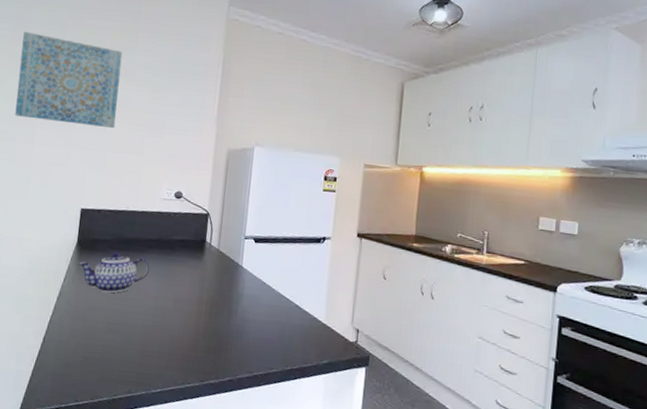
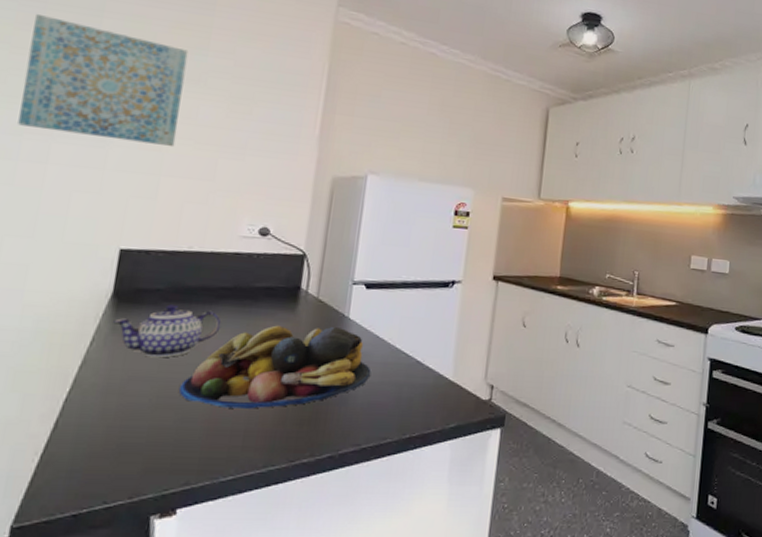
fruit bowl: none [122,270,260,337] -> present [178,325,371,409]

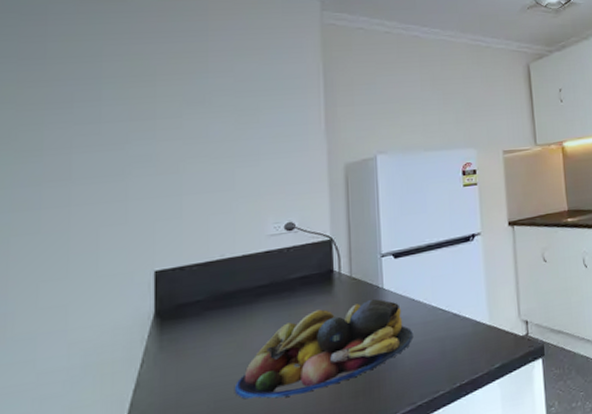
wall art: present [18,13,189,147] -> none [34,70,191,176]
teapot: present [113,304,222,358] -> none [160,309,264,367]

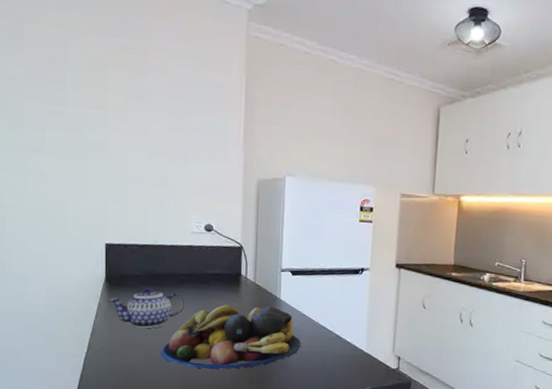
teapot: none [160,309,264,367] -> present [109,287,185,329]

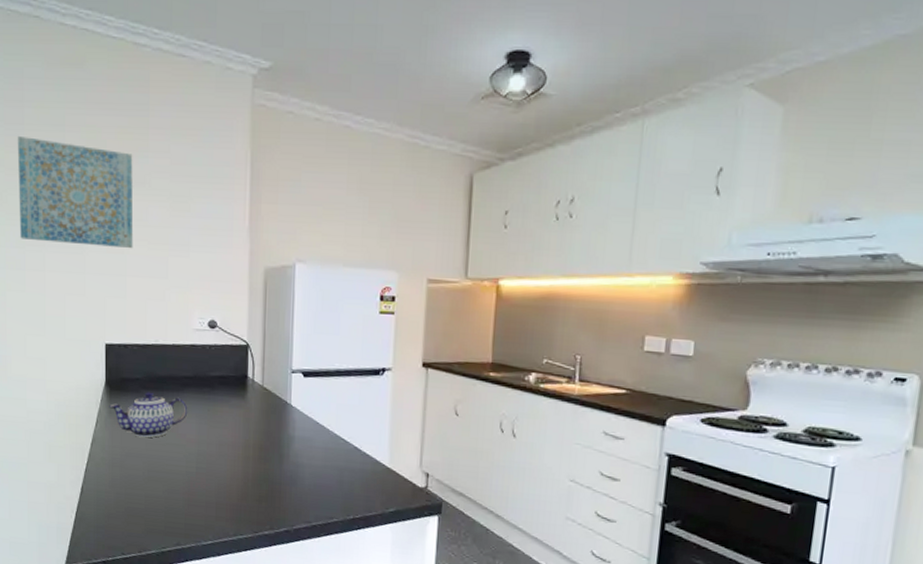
wall art: none [18,48,134,159] -> present [18,135,134,249]
fruit bowl: present [161,304,301,370] -> none [163,411,315,485]

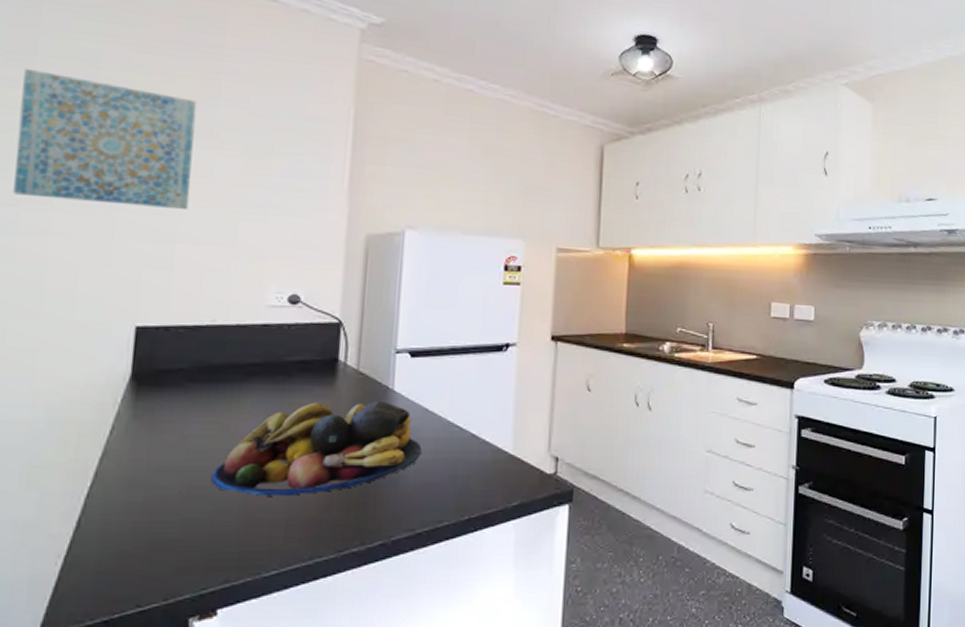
teapot: present [109,392,188,438] -> none [134,385,253,445]
fruit bowl: none [163,411,315,485] -> present [210,402,422,496]

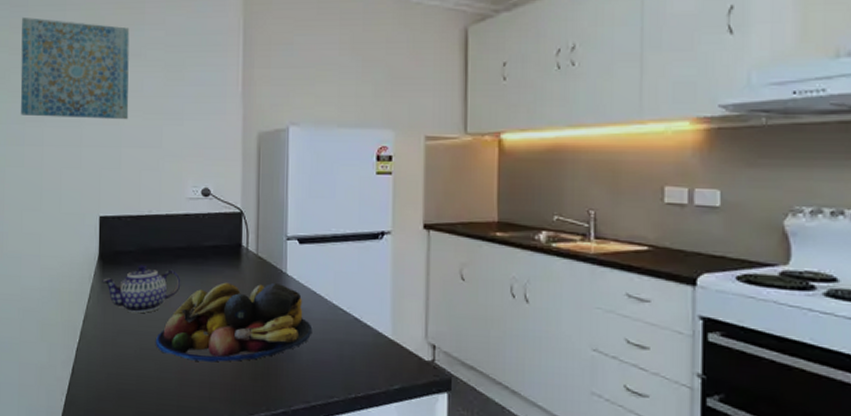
teapot: none [134,385,253,445] -> present [102,264,181,314]

